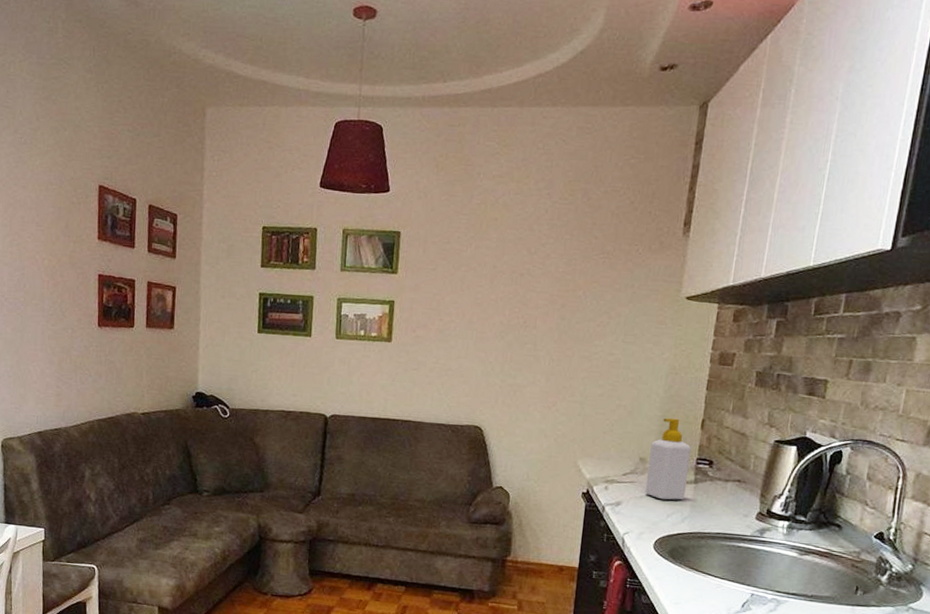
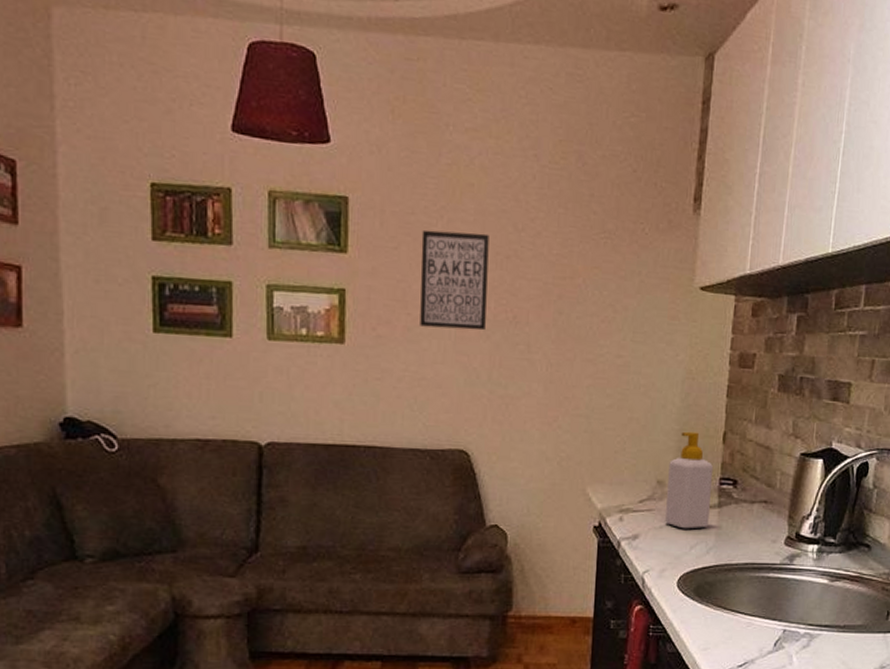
wall art: none [449,255,508,333] -> present [420,229,489,331]

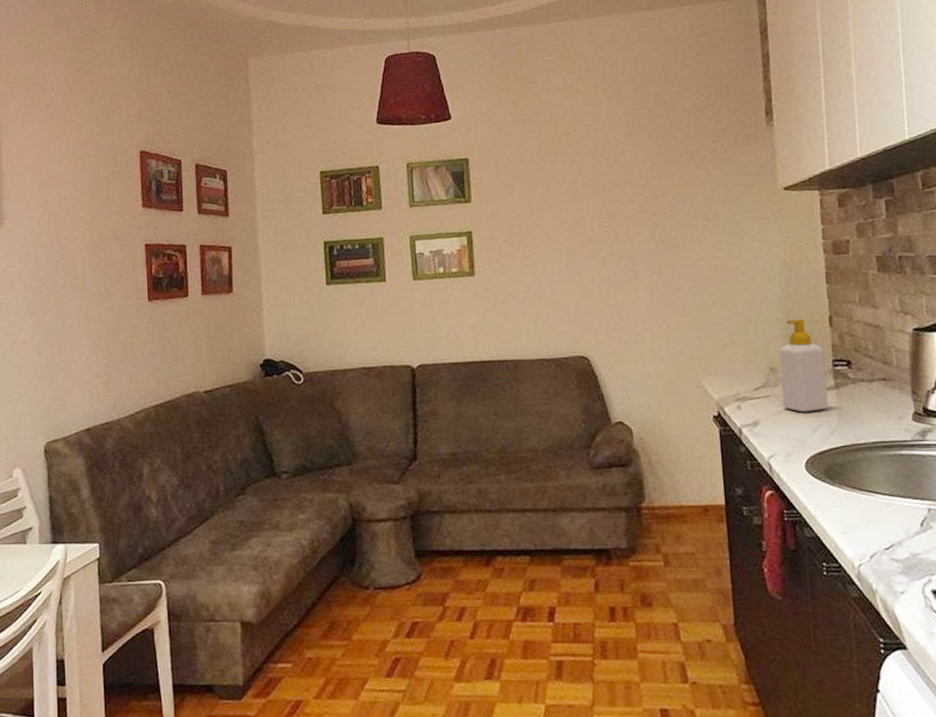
wall art: present [420,229,489,331] -> none [530,170,592,254]

